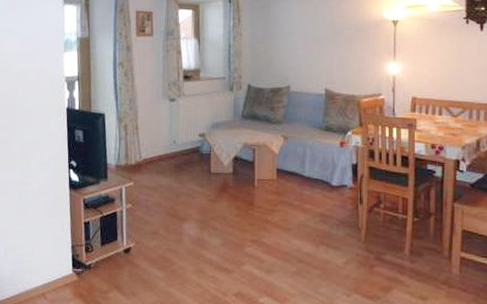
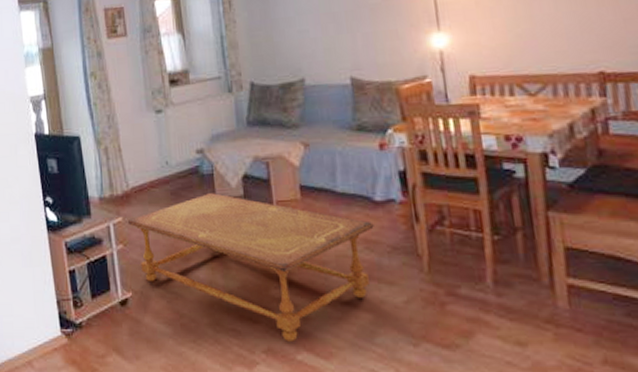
coffee table: none [137,169,329,288] -> present [127,193,374,341]

